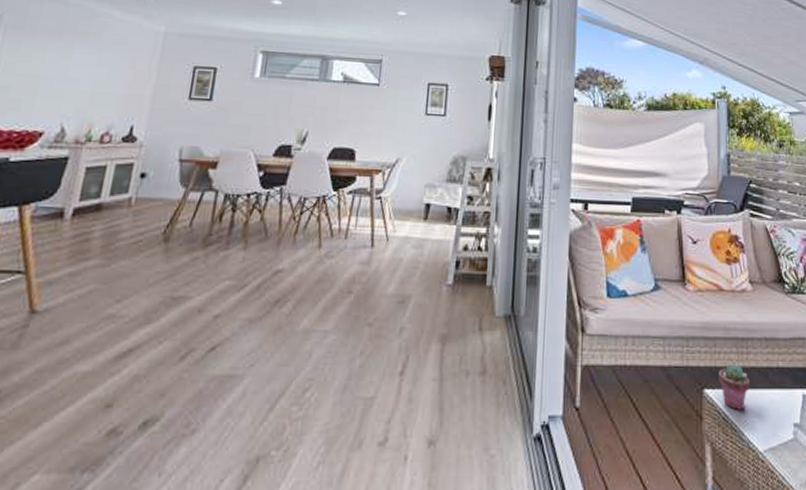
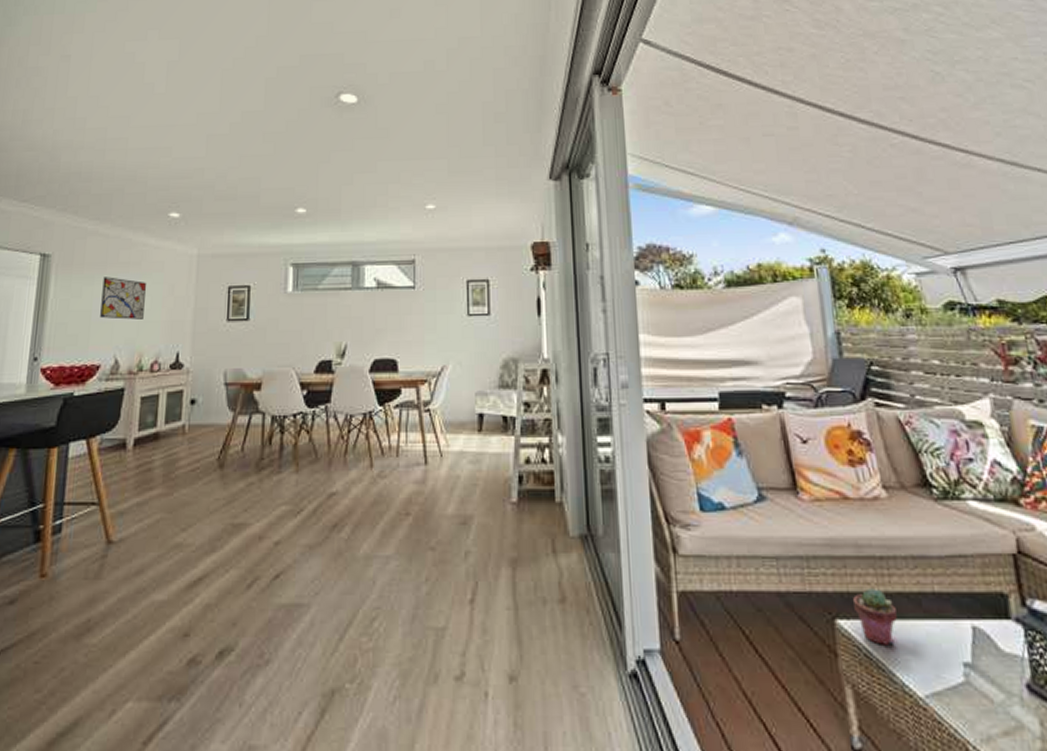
wall art: none [49,44,107,90] -> present [100,277,147,320]

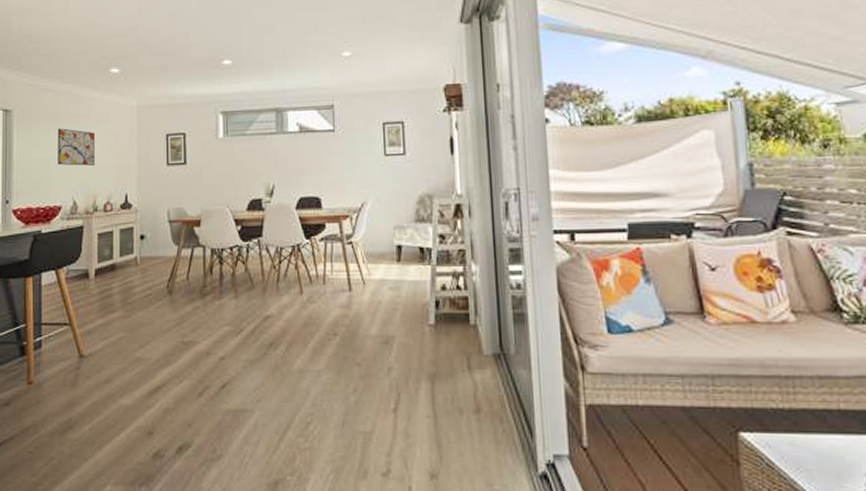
potted succulent: present [853,588,897,645] -> none [757,405,801,456]

